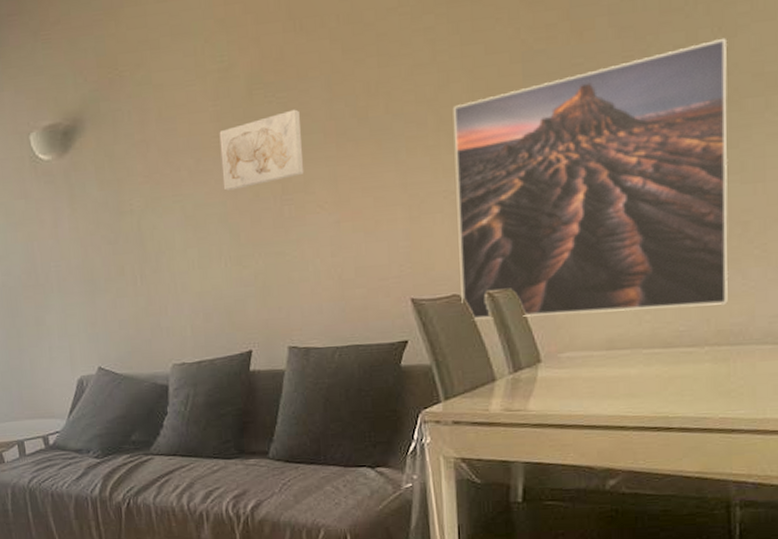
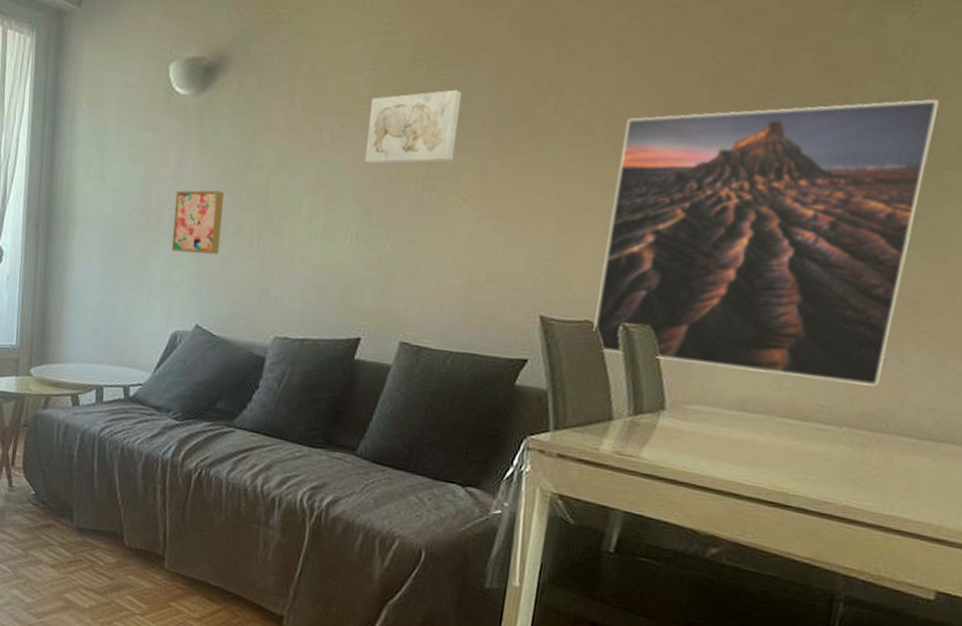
wall art: none [57,240,107,304] -> present [172,190,224,255]

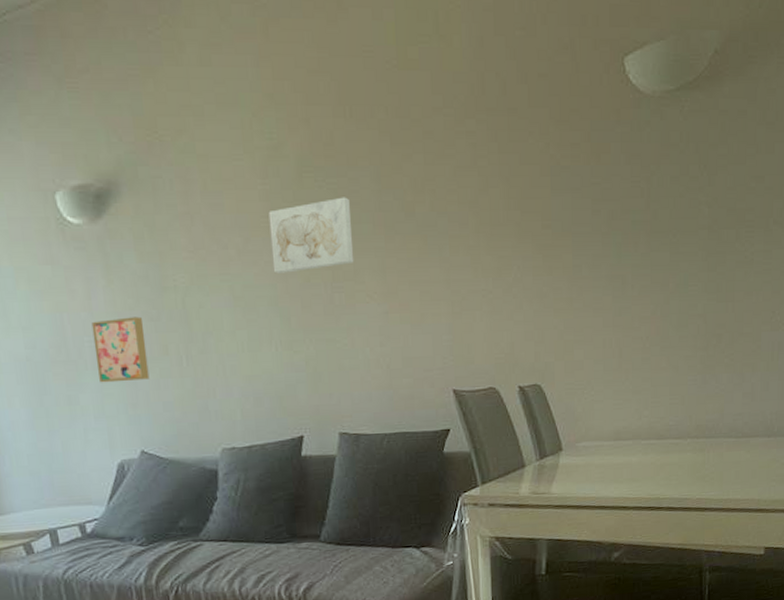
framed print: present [593,99,939,387] -> none [491,175,709,411]

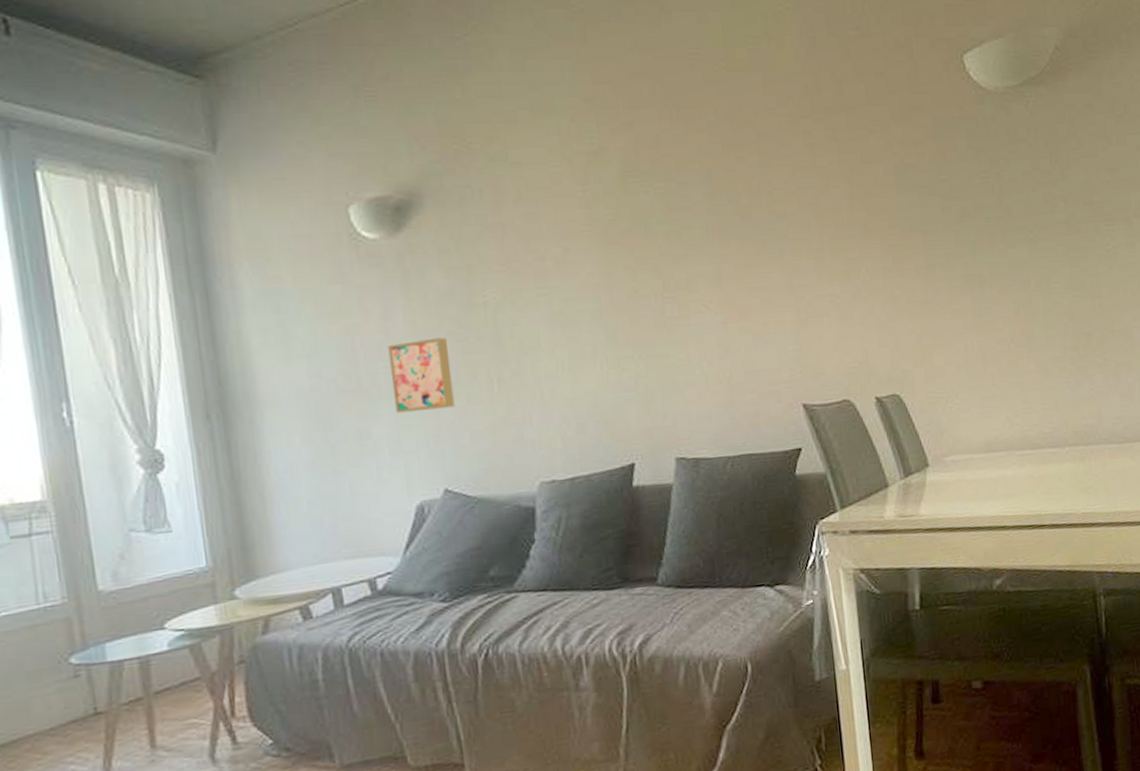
wall art: present [268,197,354,273] -> none [590,201,687,285]

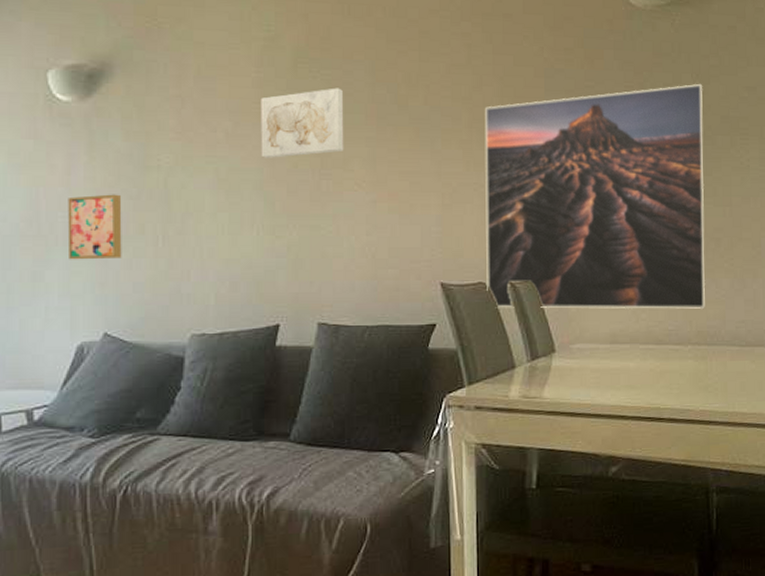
wall art: none [590,201,687,285] -> present [260,88,344,158]
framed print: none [834,168,1080,425] -> present [484,83,705,309]

